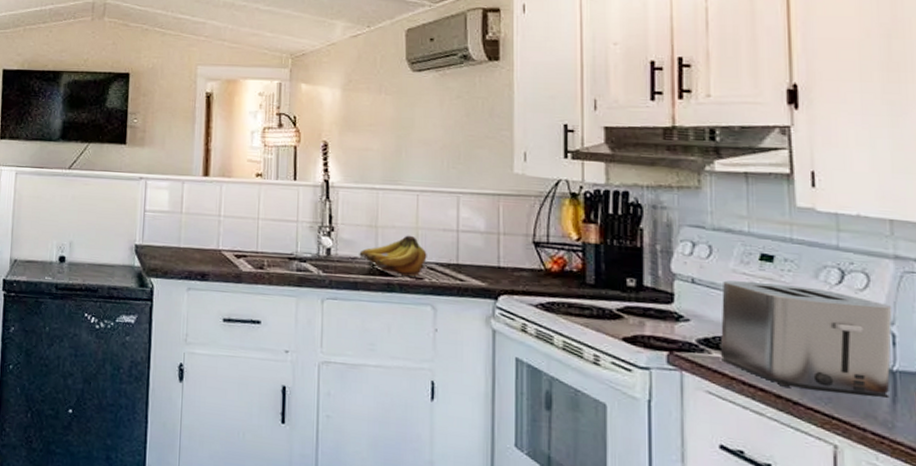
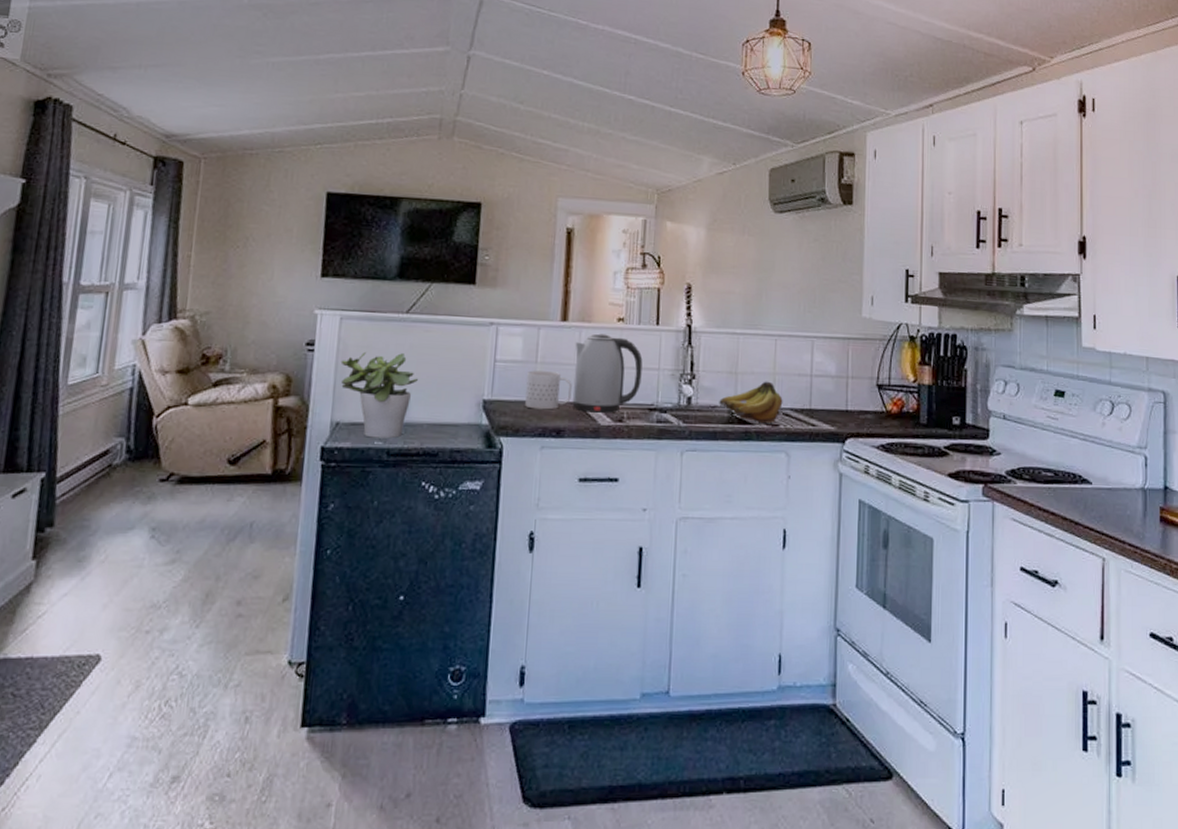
potted plant: none [17,201,79,275] -> present [341,351,418,439]
mug: none [172,220,215,256] -> present [525,370,572,410]
kettle: none [215,188,281,261] -> present [572,333,643,413]
toaster: present [721,280,893,399] -> none [1024,415,1146,514]

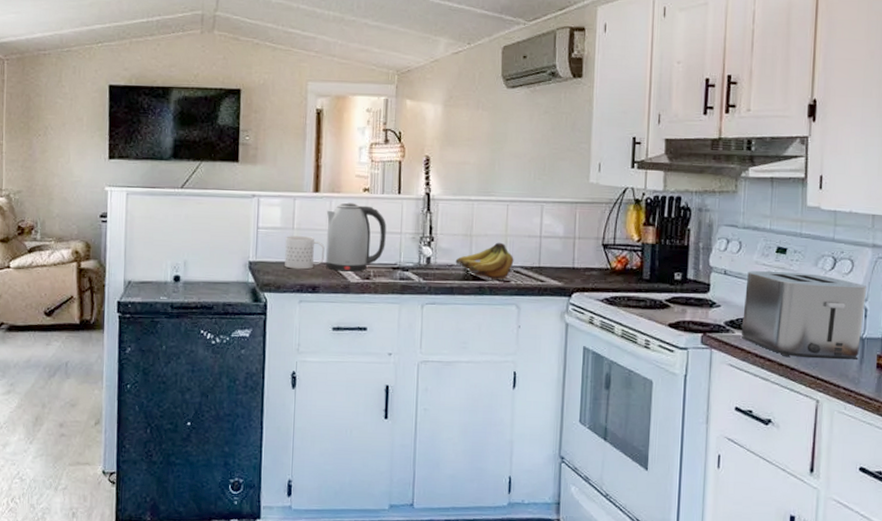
potted plant: present [341,351,418,439] -> none [129,221,193,295]
toaster: none [1024,415,1146,514] -> present [742,271,867,361]

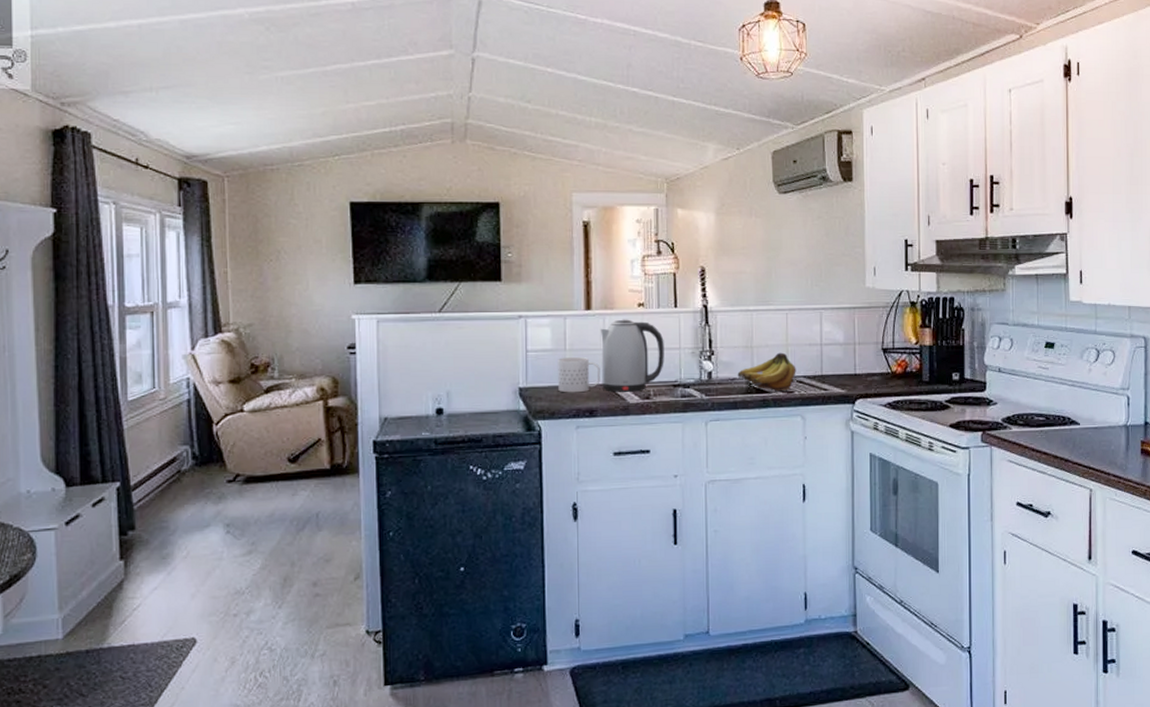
toaster: present [742,271,867,361] -> none [1018,366,1128,449]

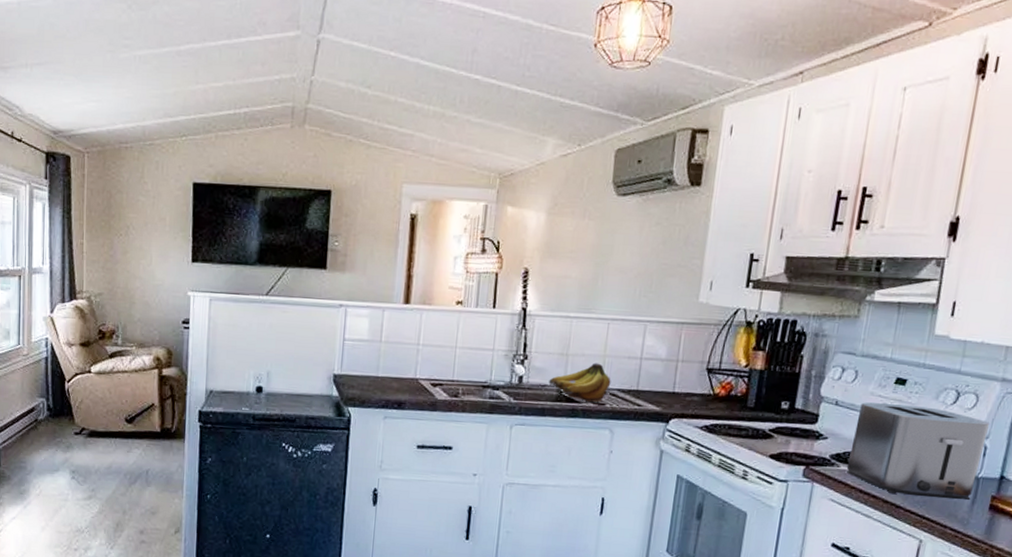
mug: present [557,357,600,393] -> none [370,349,413,385]
kettle: present [600,319,664,392] -> none [412,316,479,389]
toaster: none [1018,366,1128,449] -> present [847,402,990,501]

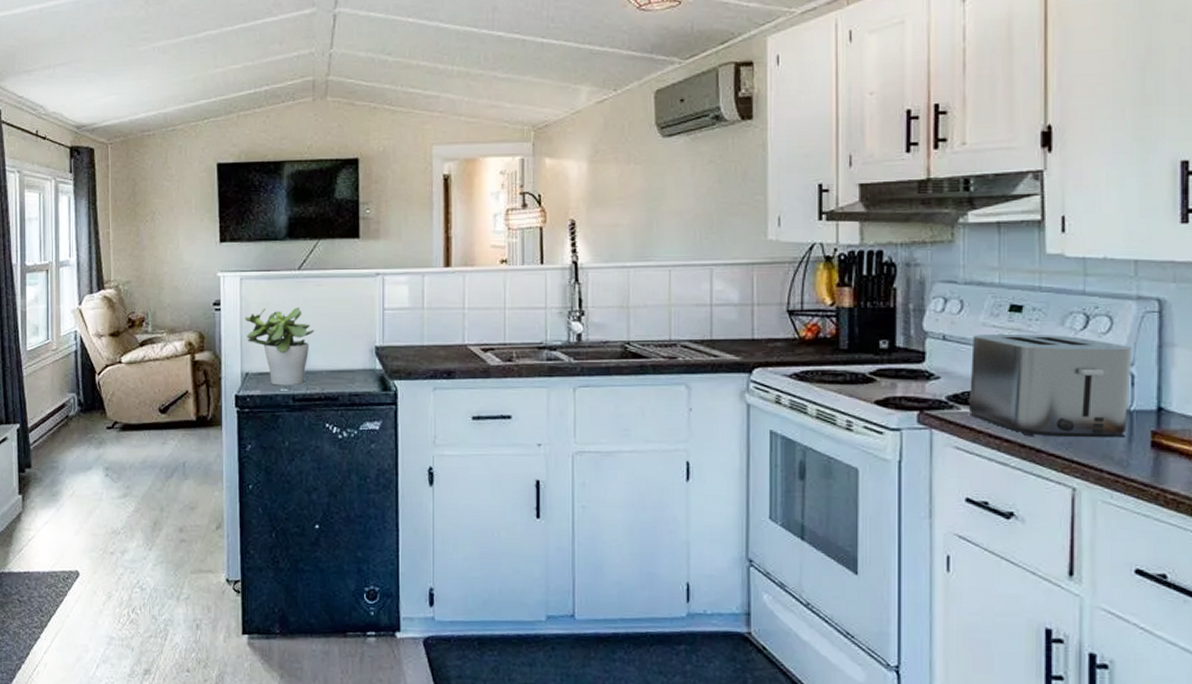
potted plant: none [212,329,277,406] -> present [244,307,314,386]
fruit: present [548,363,611,403] -> none [611,313,680,357]

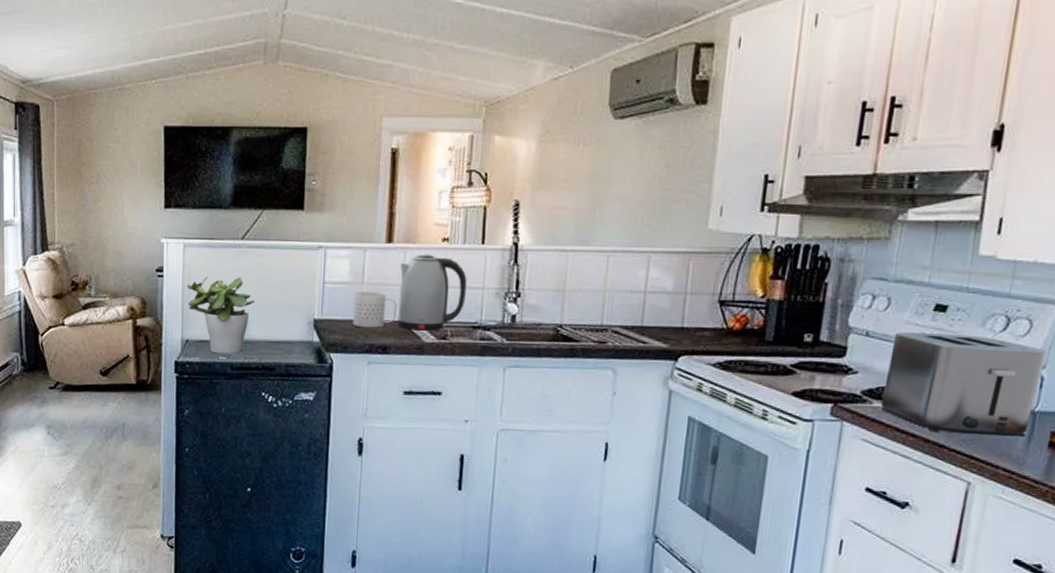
mug: none [414,316,459,353] -> present [353,291,397,328]
kettle: none [459,276,529,353] -> present [397,254,467,331]

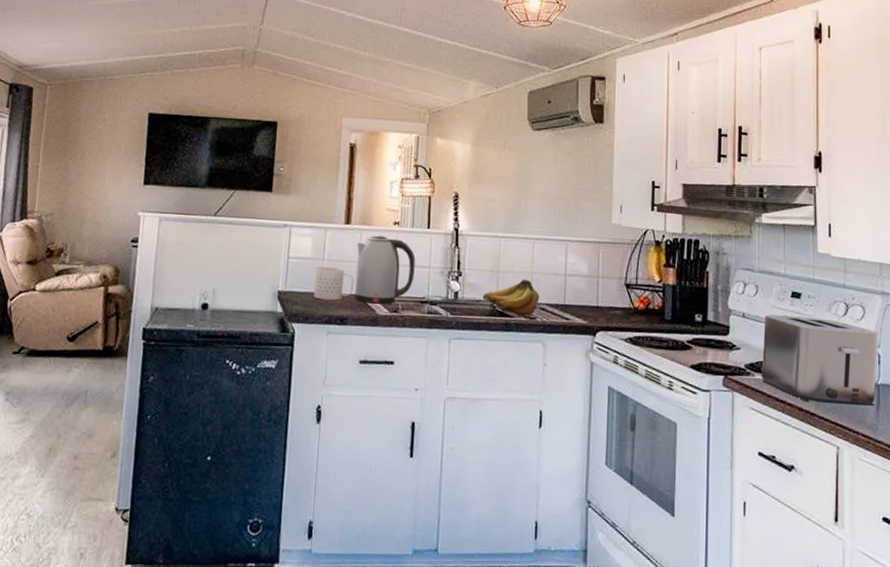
potted plant: present [186,276,254,354] -> none [159,248,223,323]
fruit: none [544,298,613,341] -> present [482,279,540,317]

